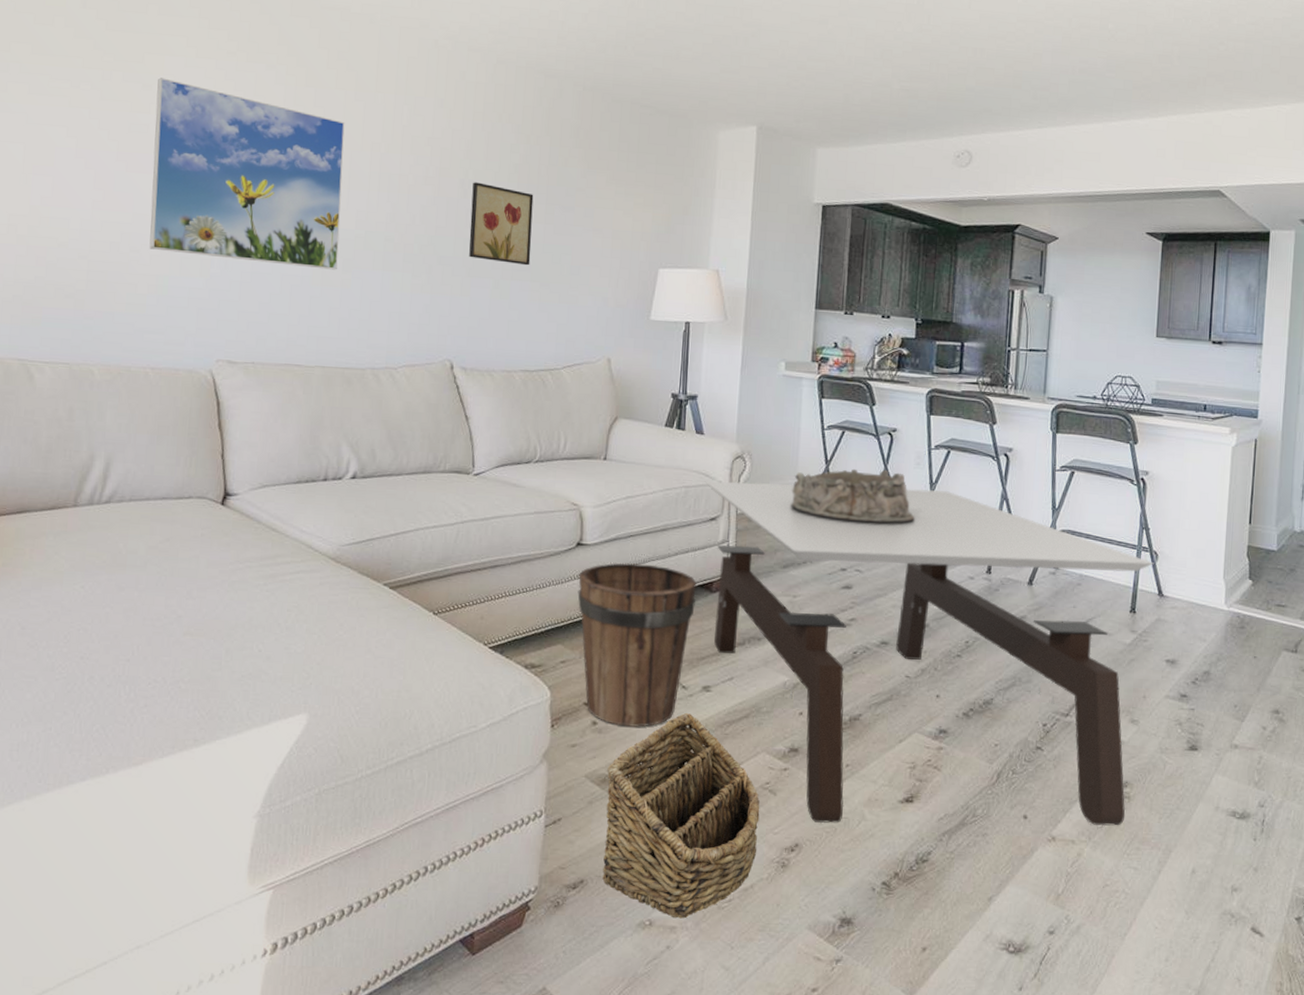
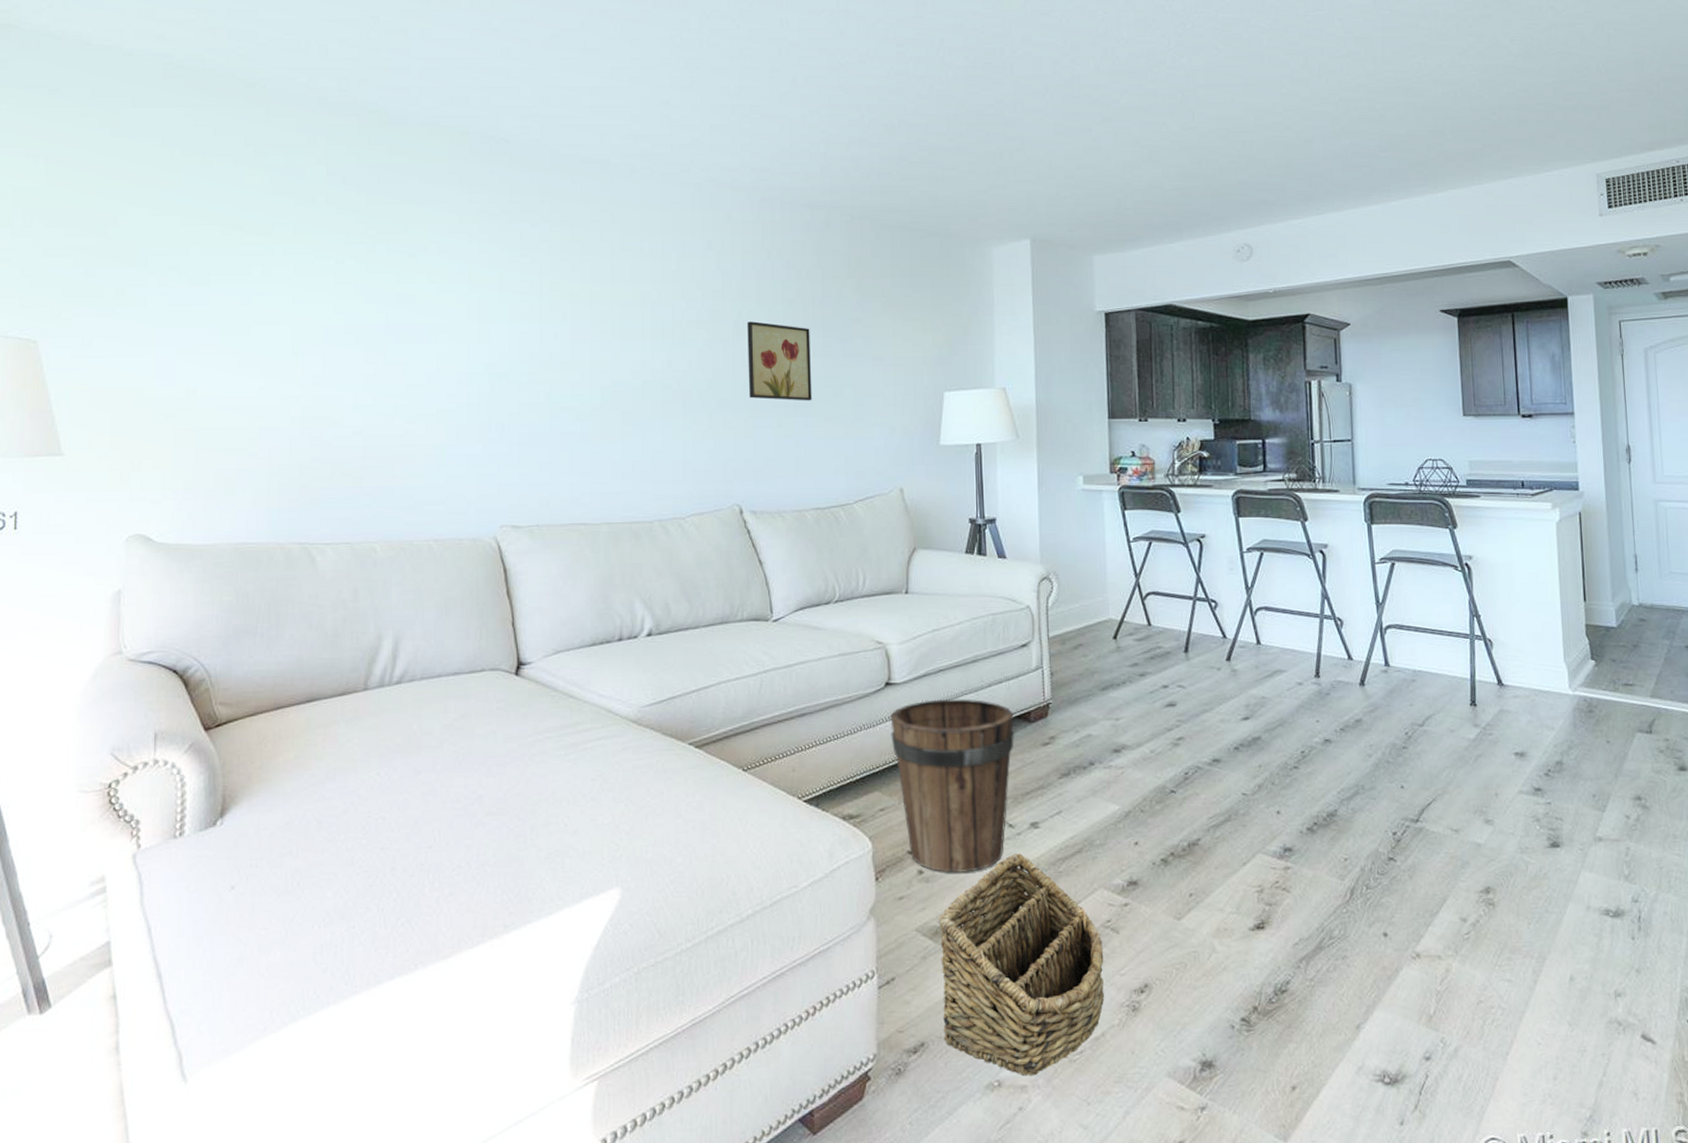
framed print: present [149,77,345,270] -> none [422,246,616,424]
coffee table: present [704,481,1154,827] -> none [1012,595,1491,960]
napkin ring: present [791,468,915,524] -> none [1103,578,1234,637]

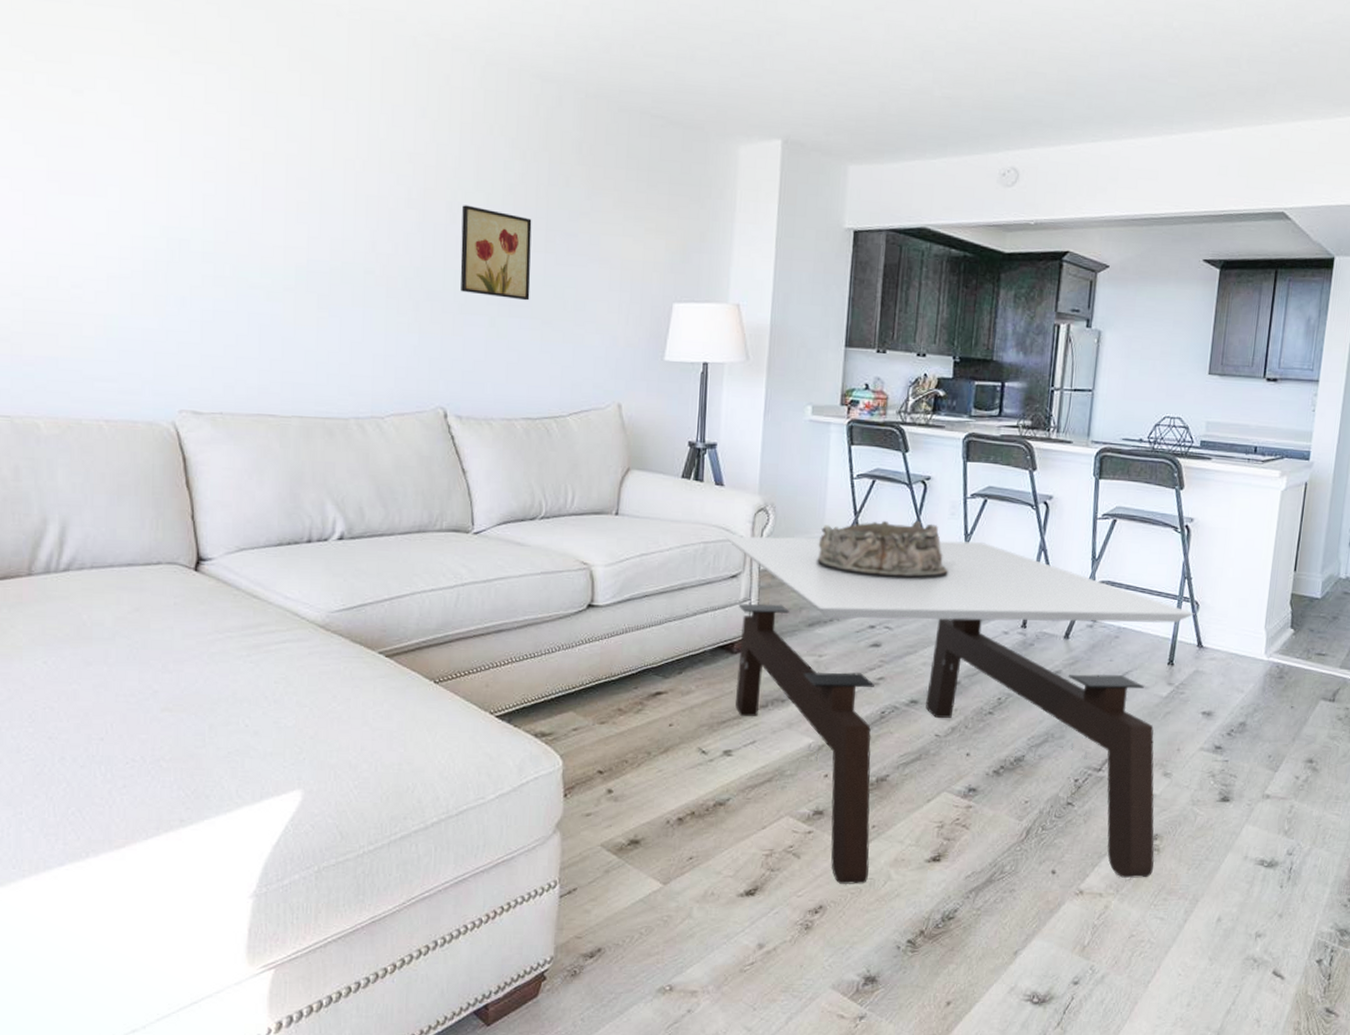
bucket: present [890,698,1015,873] -> none [589,624,717,794]
basket: present [938,853,1104,1077] -> none [620,779,783,983]
coffee table: none [1012,595,1491,960] -> present [725,536,1195,885]
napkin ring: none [1103,578,1234,637] -> present [817,520,948,579]

